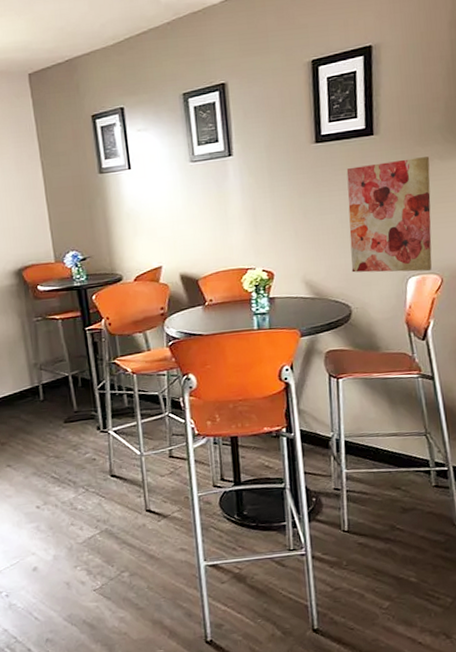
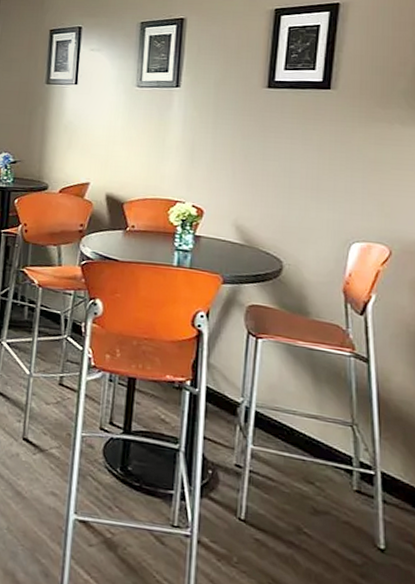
wall art: present [346,157,432,273] -> none [288,117,390,240]

